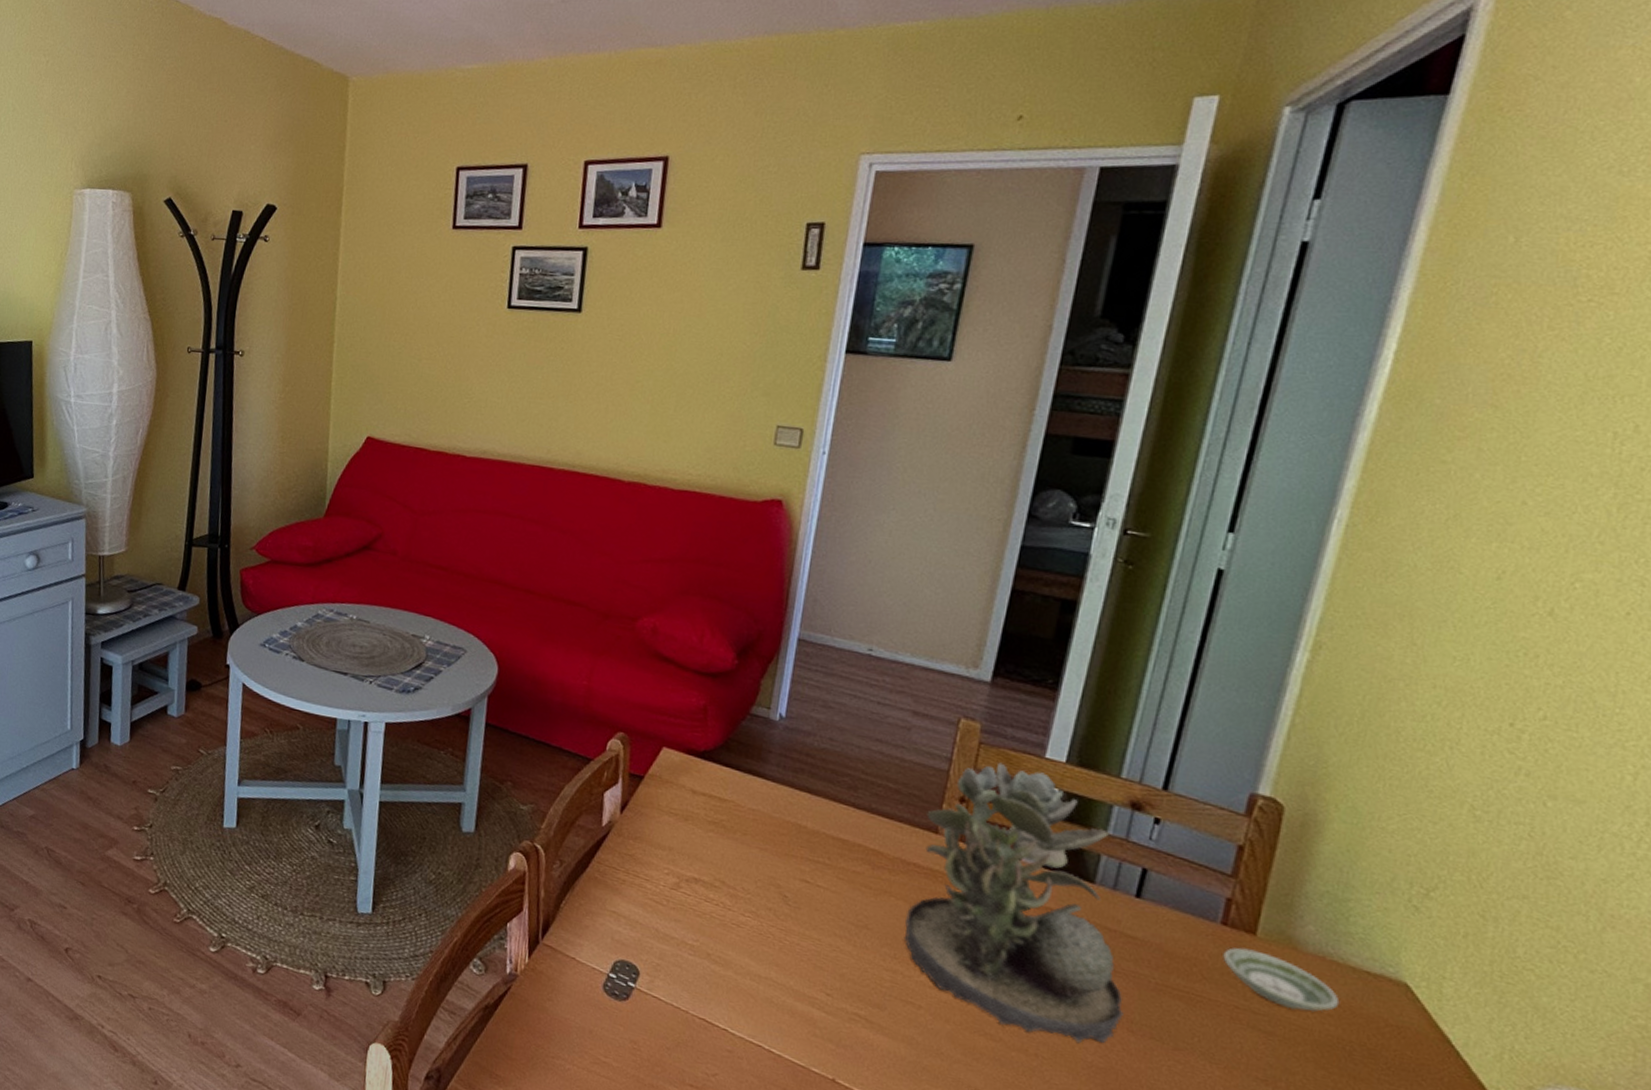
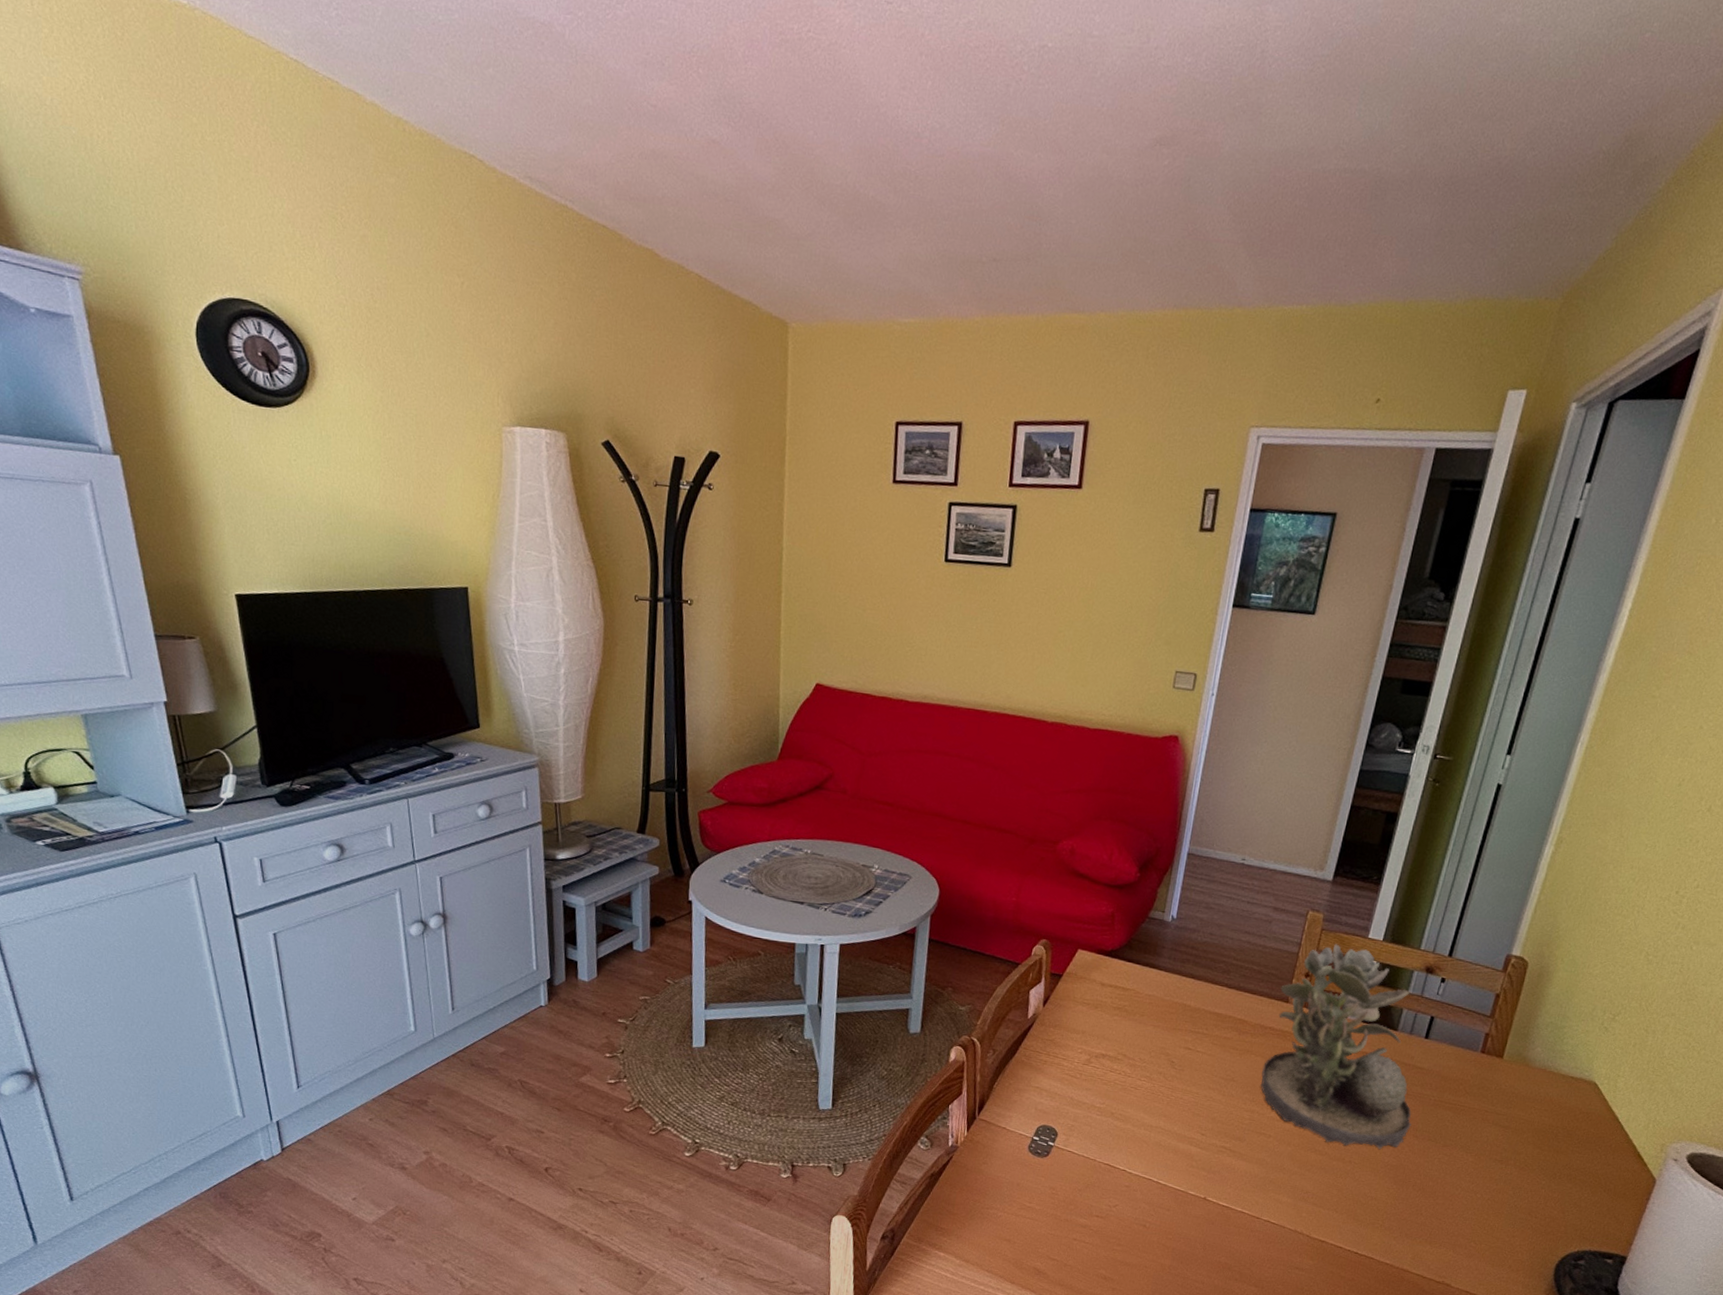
saucer: present [1222,947,1340,1012] -> none [1480,1068,1553,1109]

